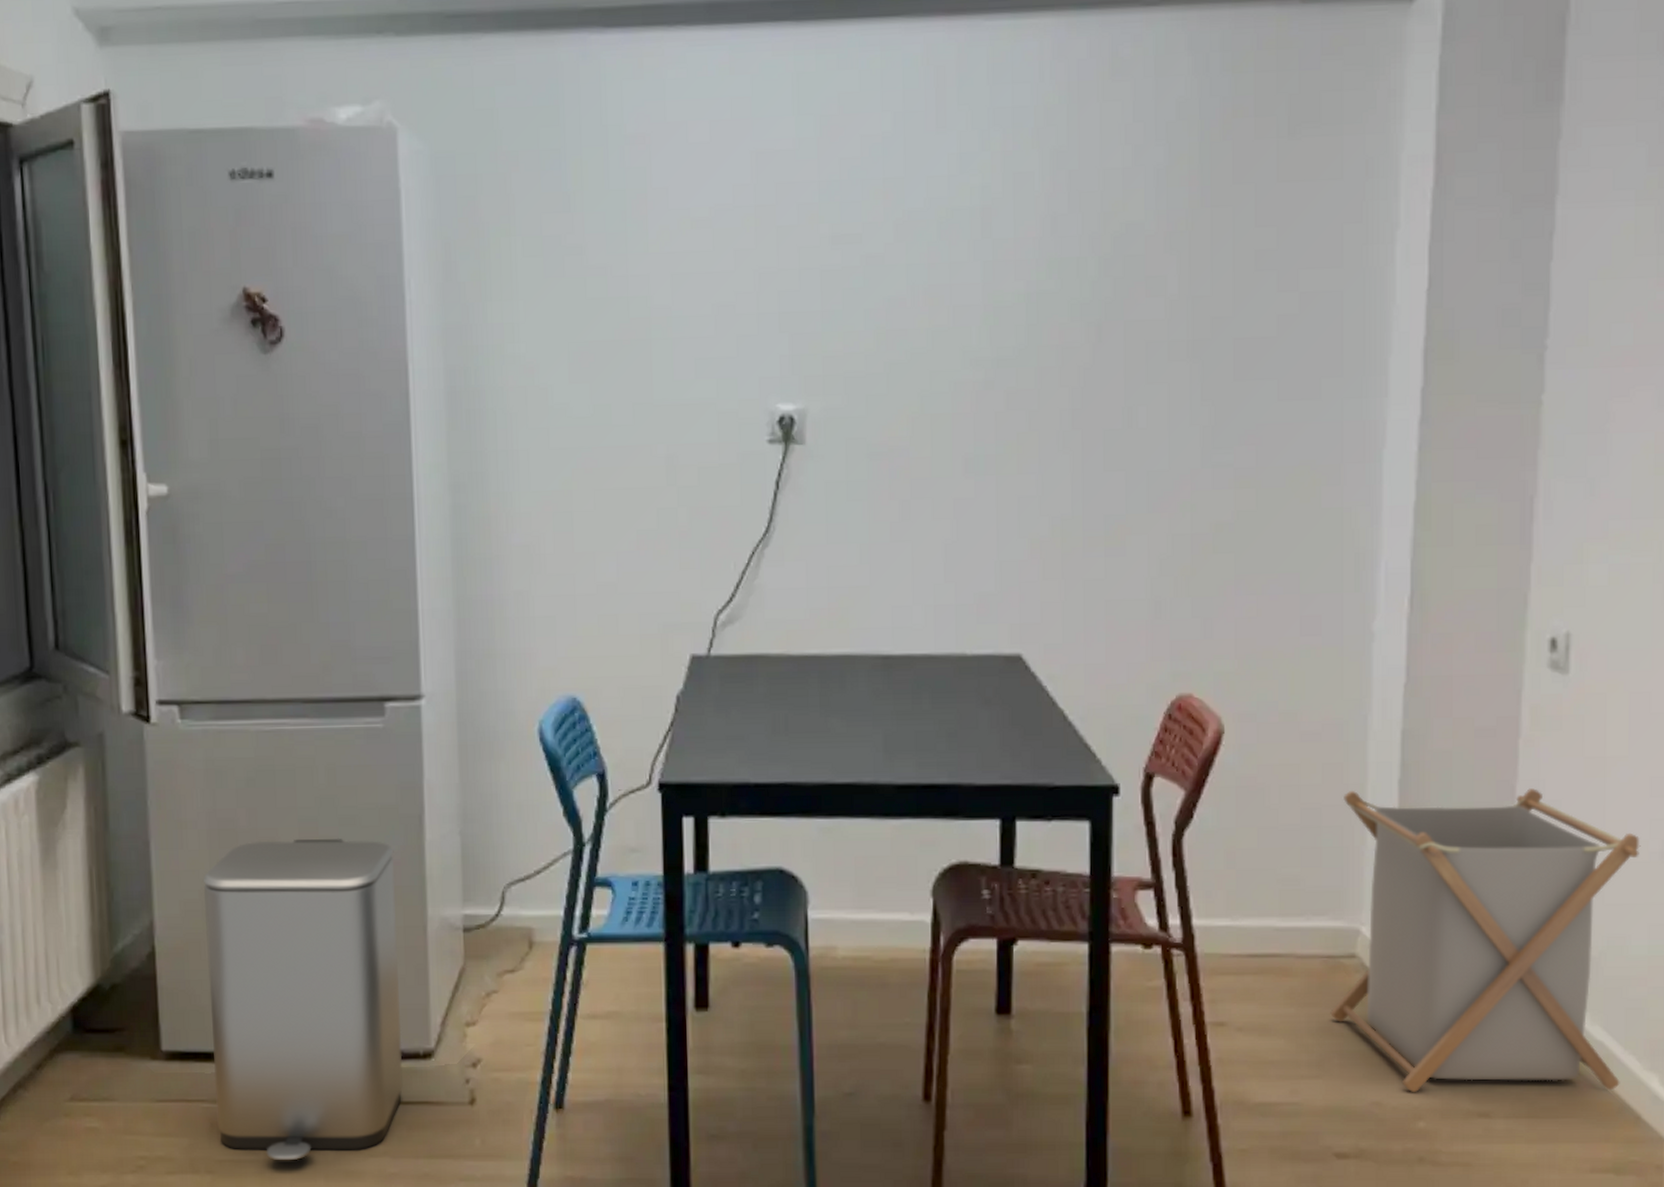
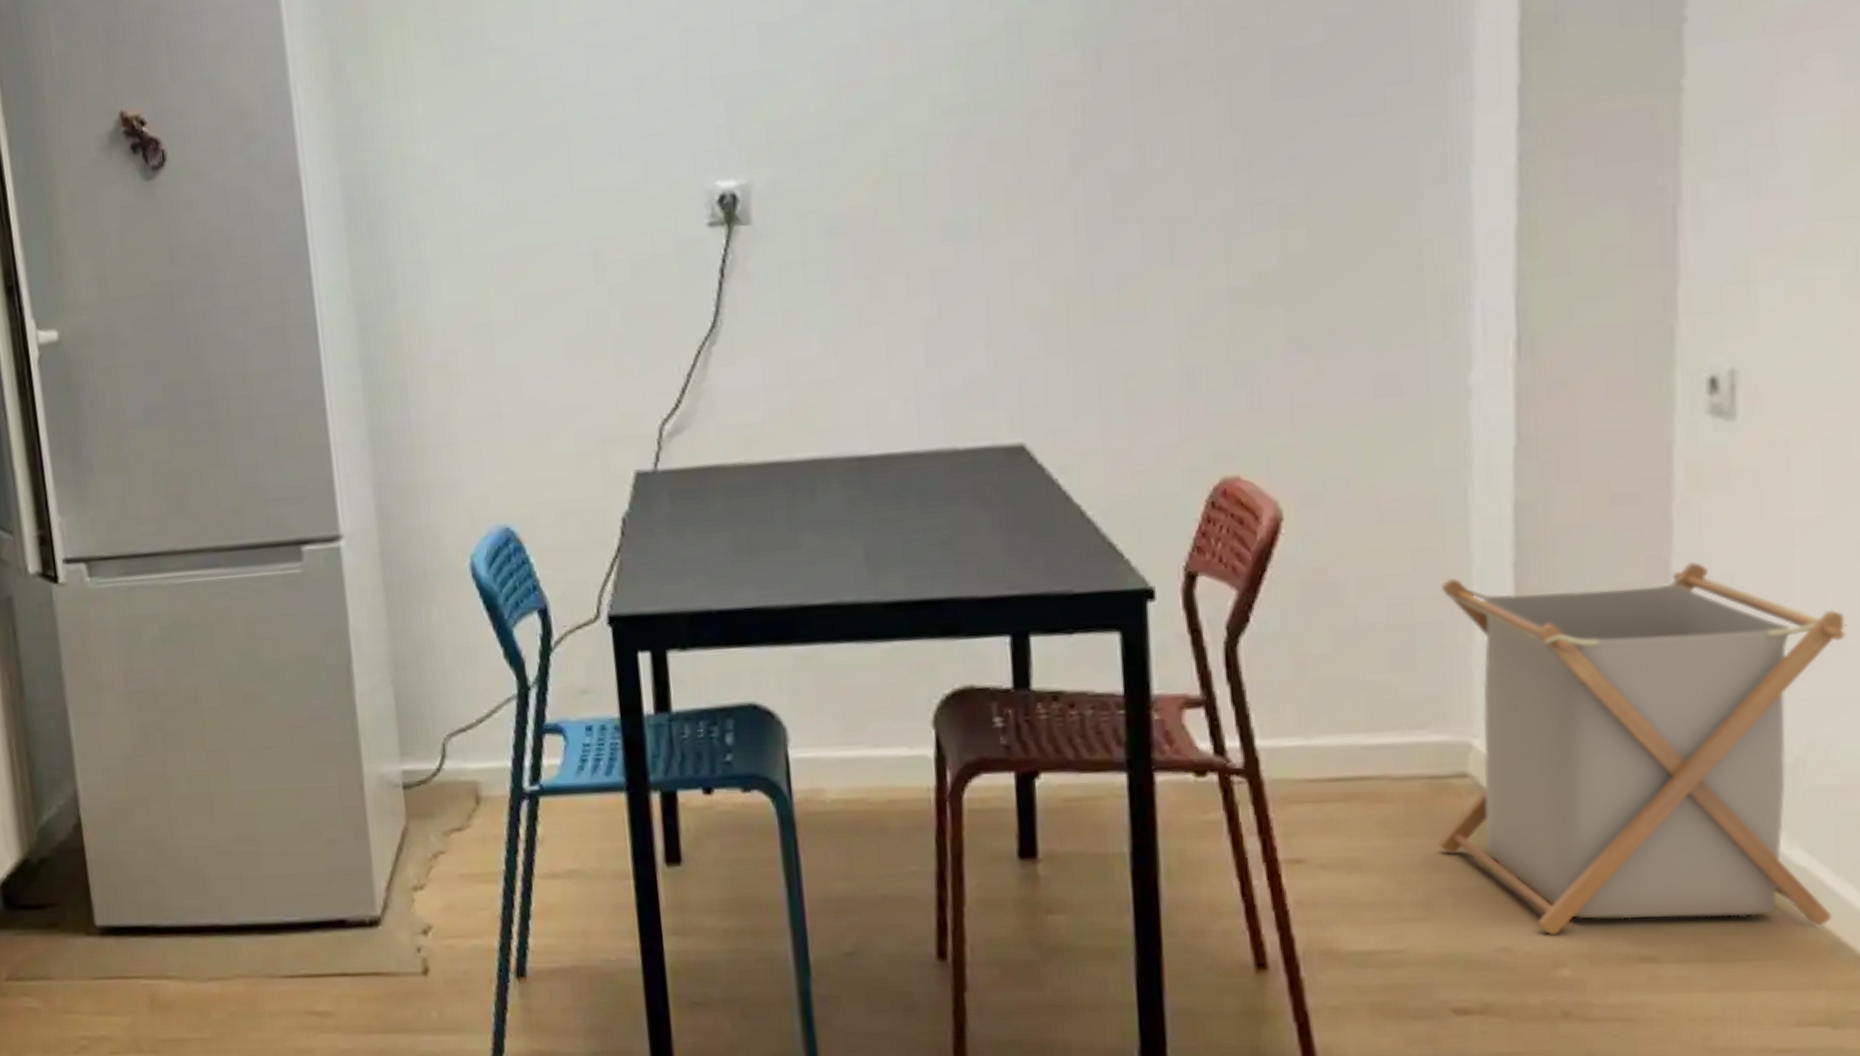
pedal bin: present [202,838,403,1161] -> none [124,694,350,1039]

